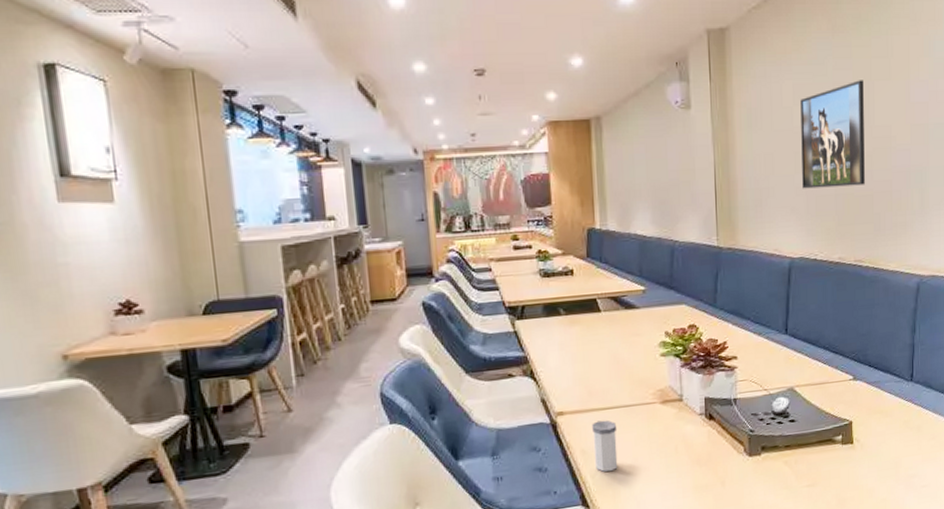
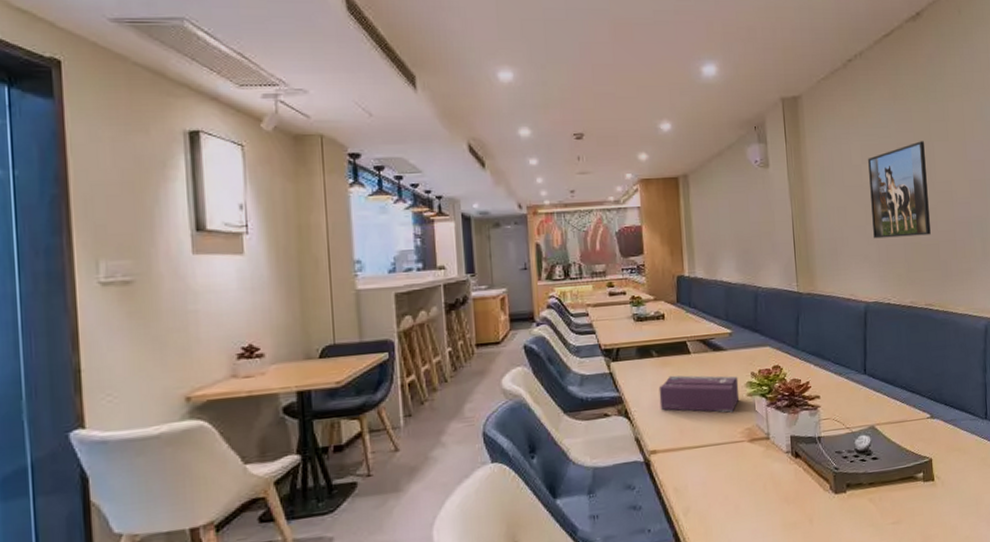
tissue box: none [566,334,652,373] -> present [659,375,740,413]
salt shaker: present [592,420,618,472] -> none [684,458,709,510]

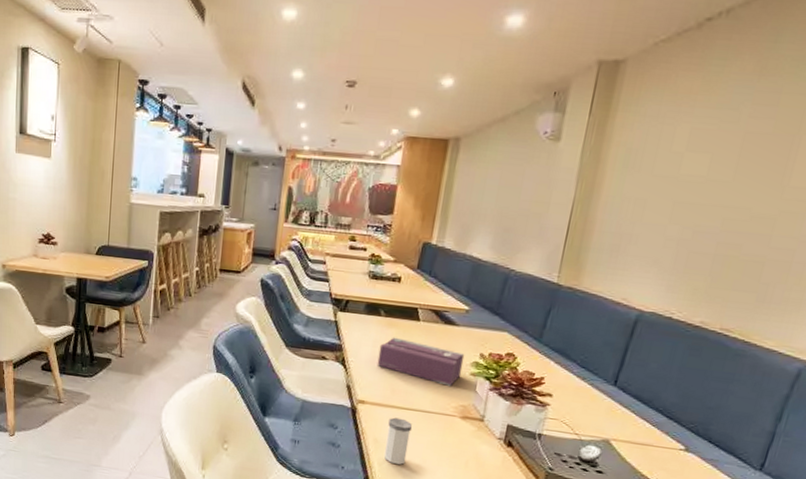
salt shaker: none [684,458,709,510] -> present [383,417,413,465]
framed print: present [868,141,931,239] -> none [674,132,788,250]

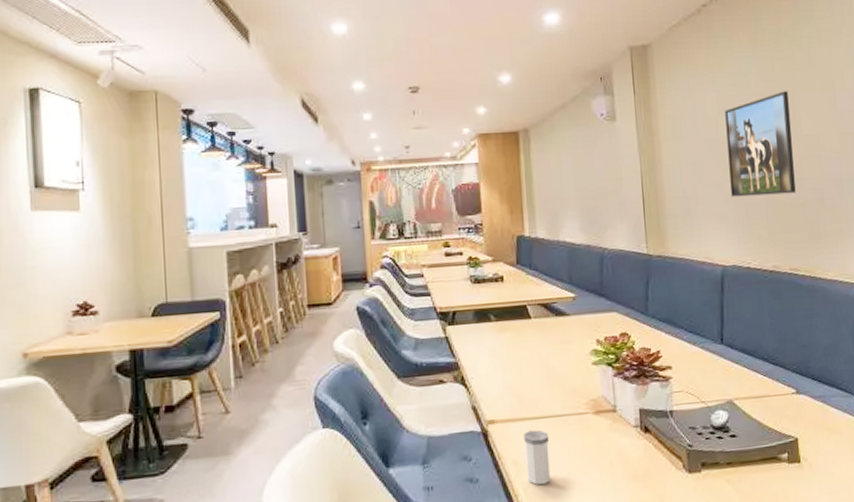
tissue box: present [377,337,465,386] -> none [497,341,584,382]
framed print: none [674,132,788,250] -> present [725,91,796,197]

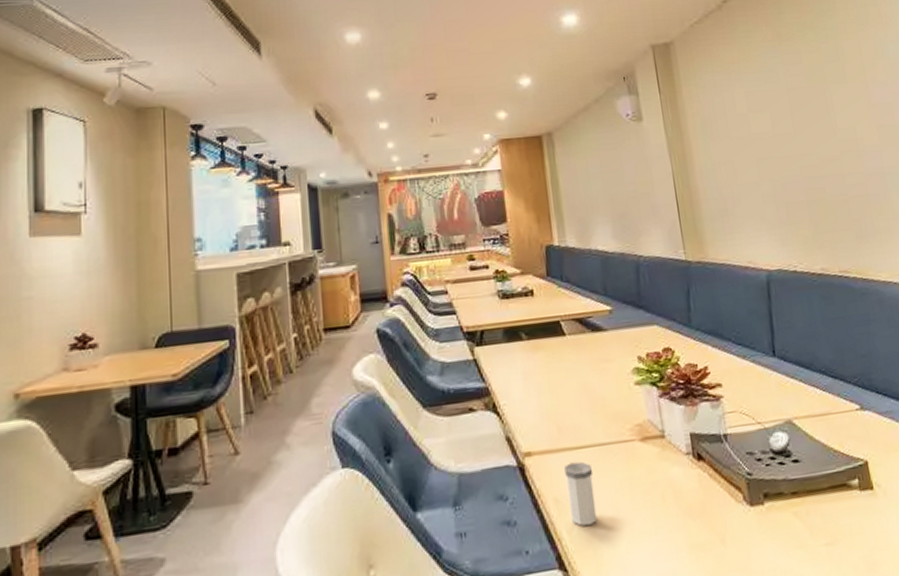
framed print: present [725,91,796,197] -> none [755,84,837,196]

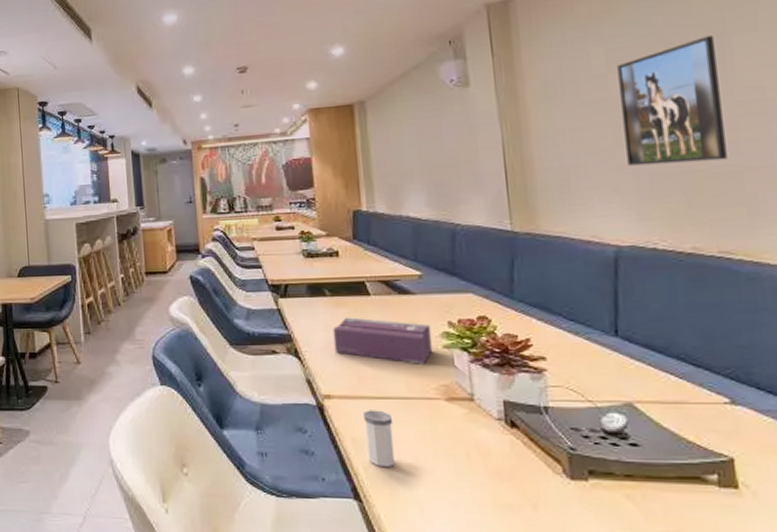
tissue box: none [530,361,626,405] -> present [333,317,433,364]
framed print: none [755,84,837,196] -> present [617,35,727,166]

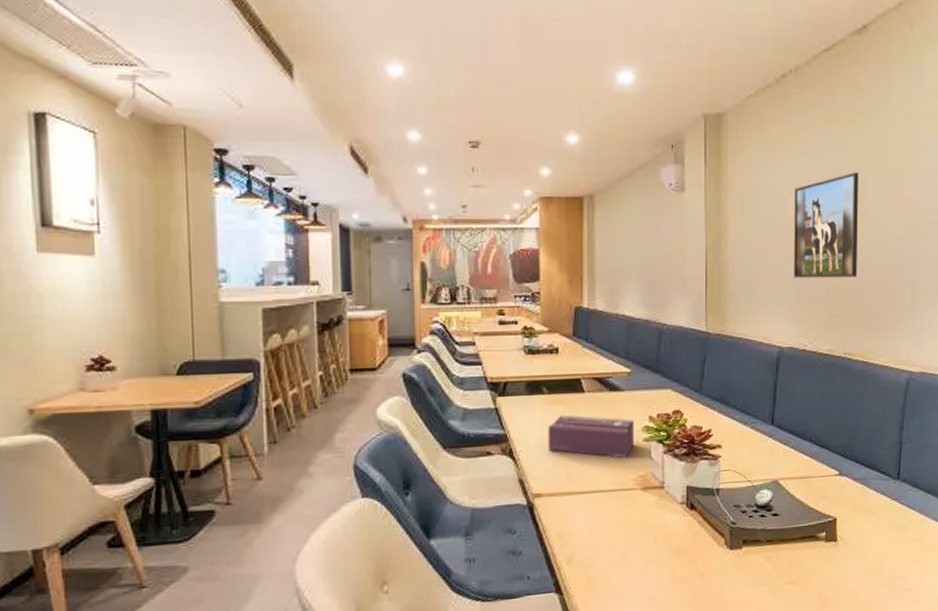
salt shaker: present [363,410,396,467] -> none [570,504,596,558]

